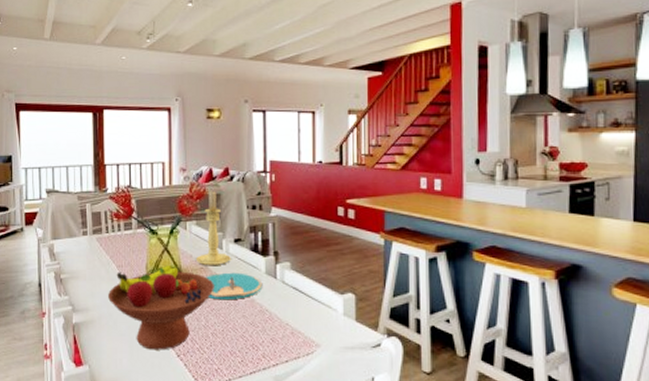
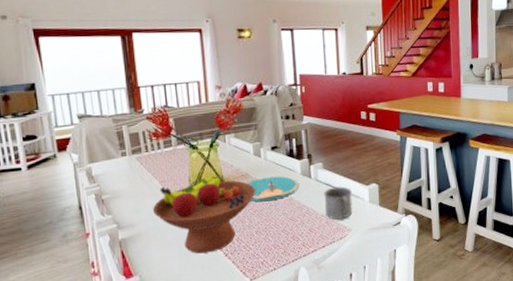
candle holder: present [196,190,231,266] -> none [237,104,269,173]
mug: none [290,292,323,333] -> present [323,186,353,220]

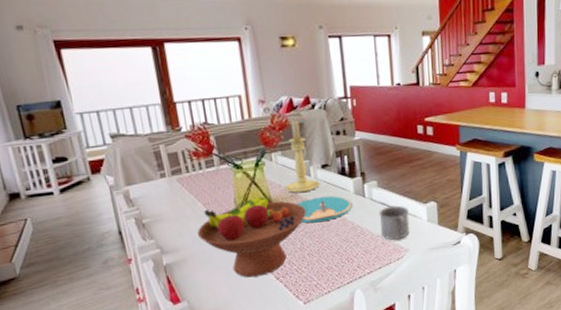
candle holder: none [237,104,269,173] -> present [285,119,320,194]

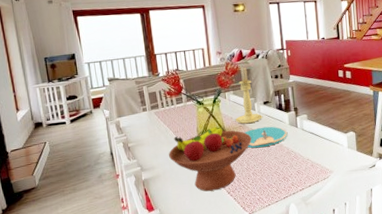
mug: present [379,205,410,241] -> none [308,134,334,164]

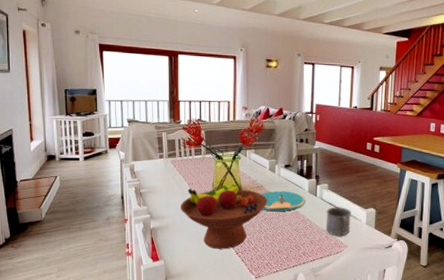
candle holder: present [236,66,262,124] -> none [254,125,281,186]
mug: none [308,134,334,164] -> present [326,207,351,237]

